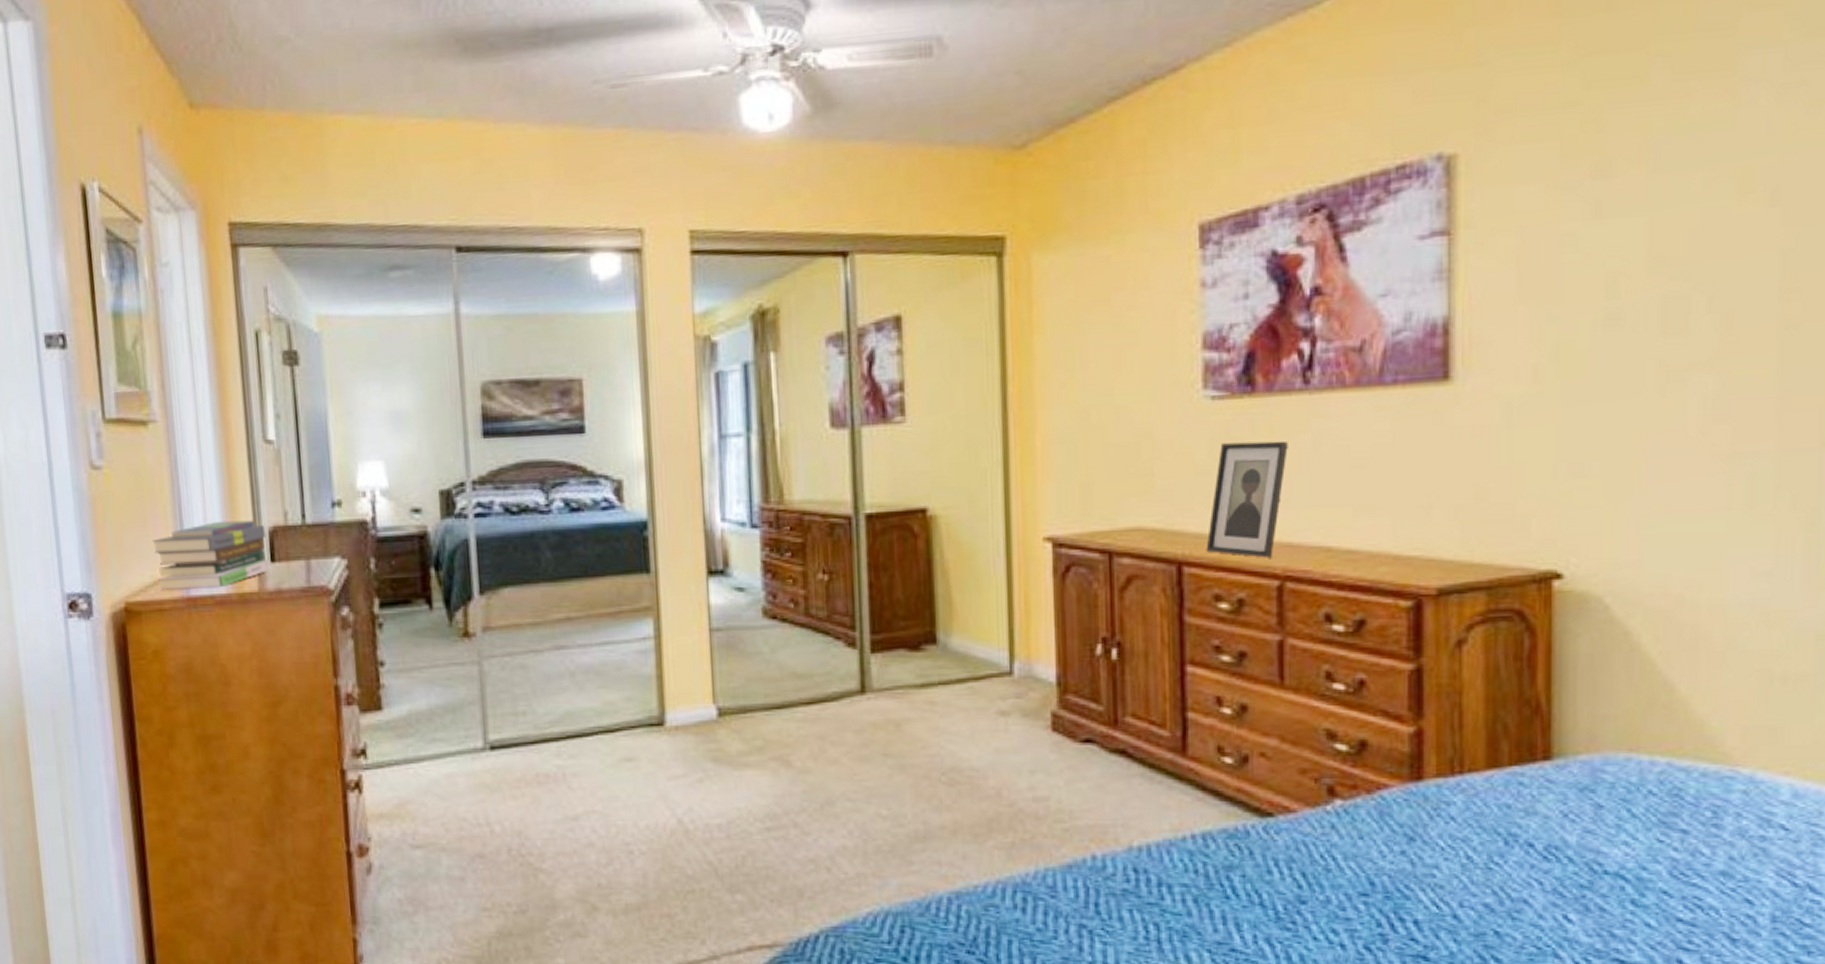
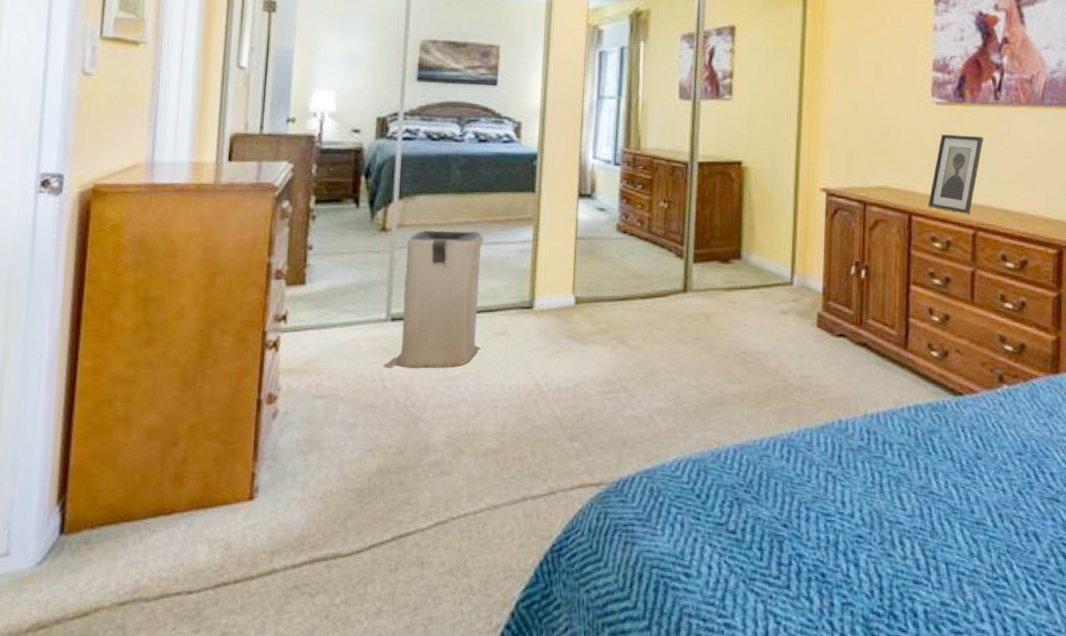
books: present [152,520,271,591] -> none [127,125,228,178]
laundry basket: none [487,630,604,809] -> present [383,230,483,369]

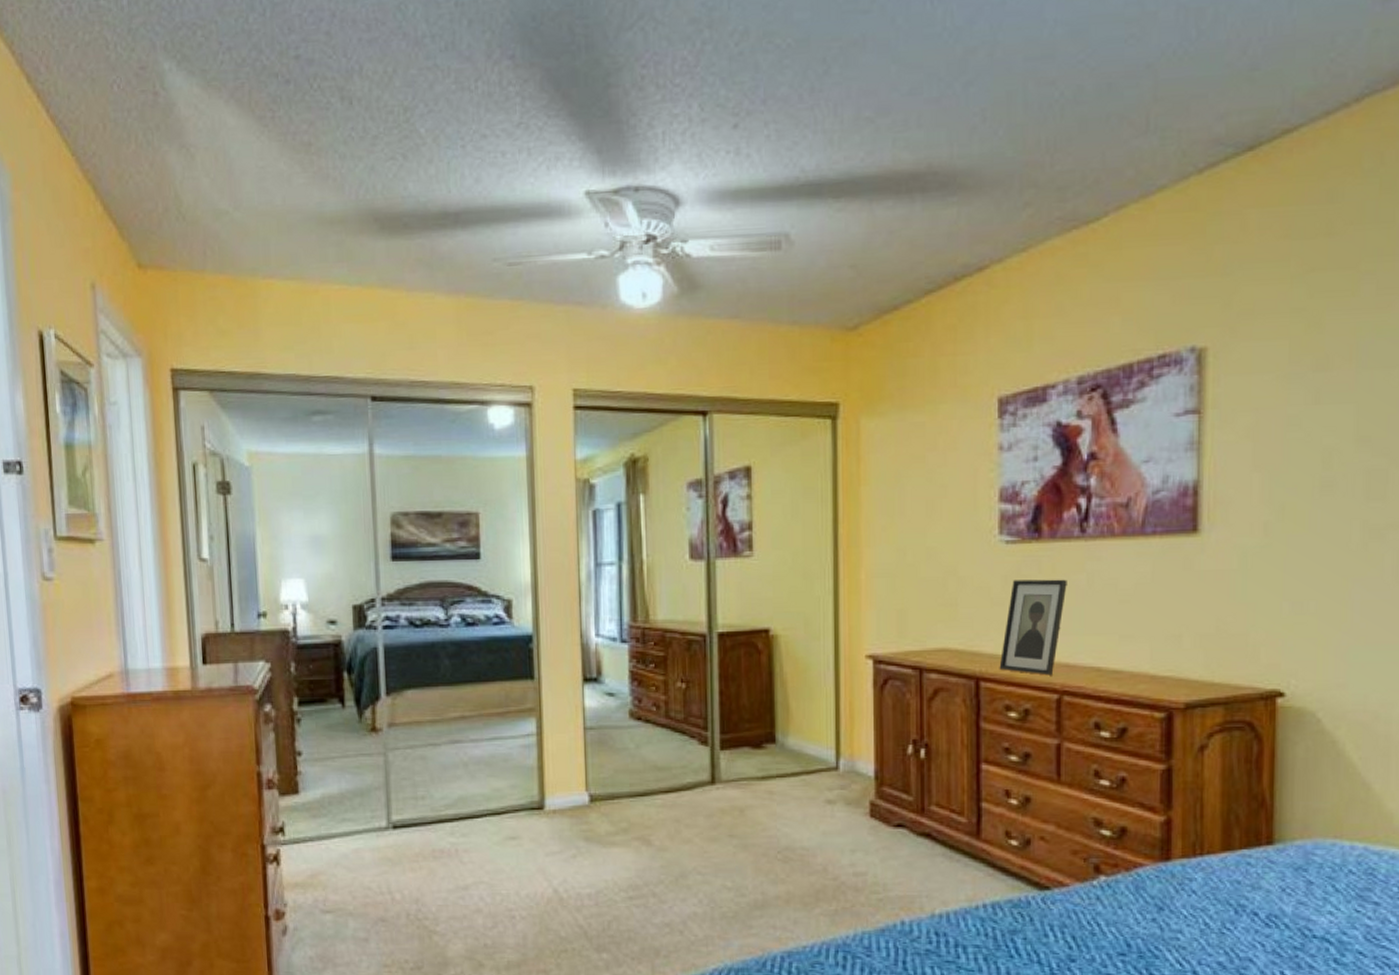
laundry basket: present [383,230,483,369] -> none [389,727,491,880]

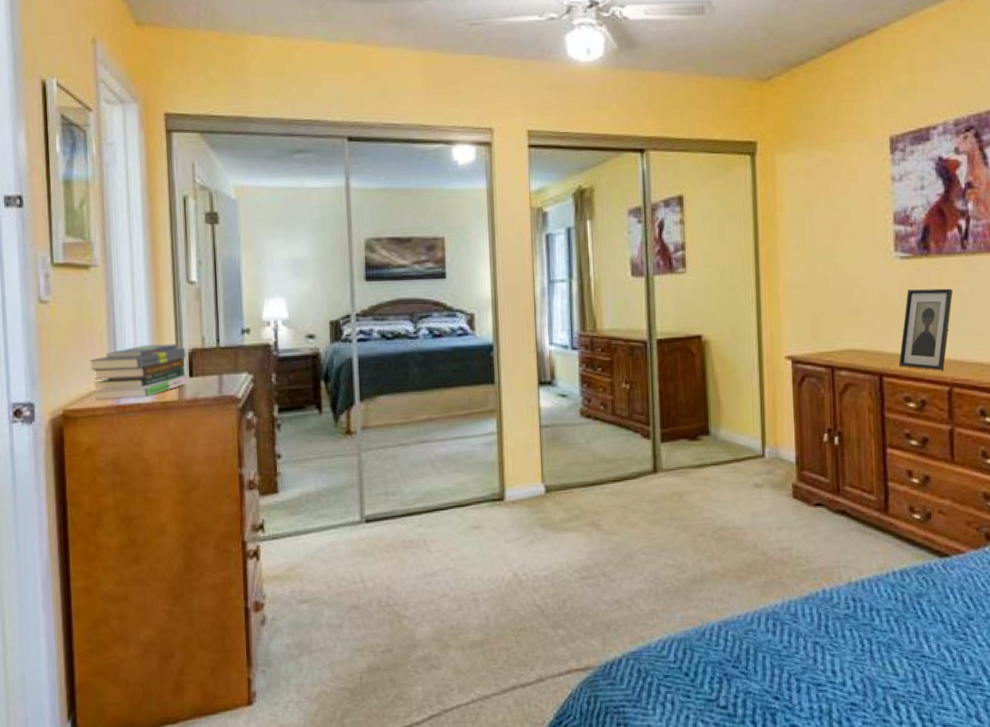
books: none [97,627,203,688] -> present [89,344,190,401]

